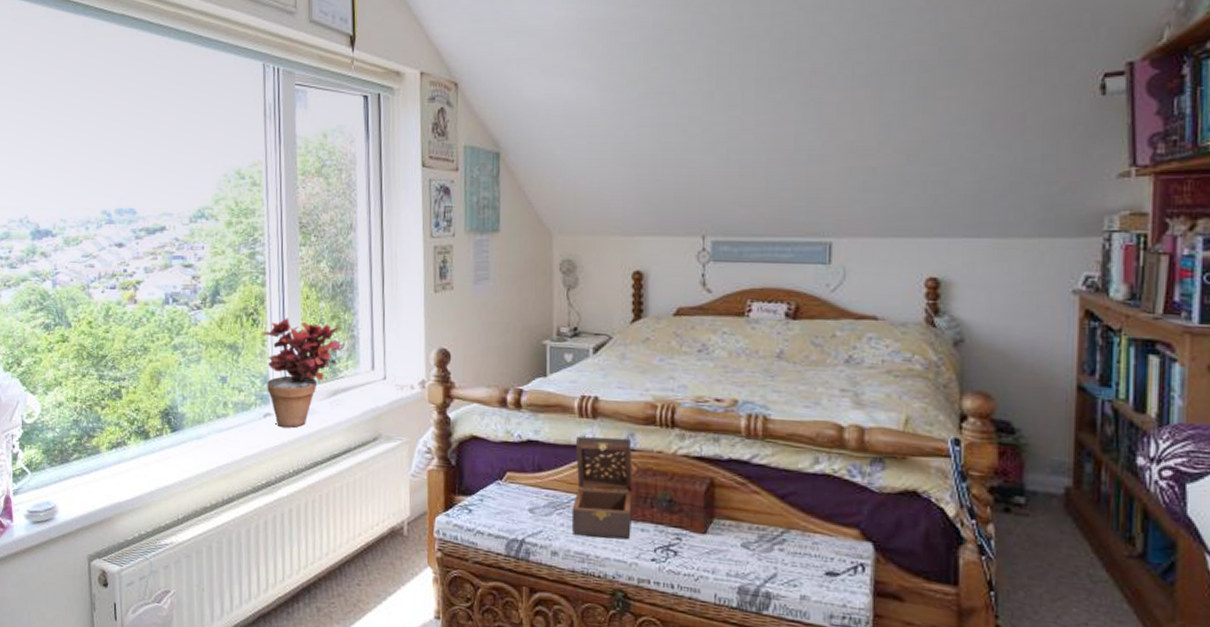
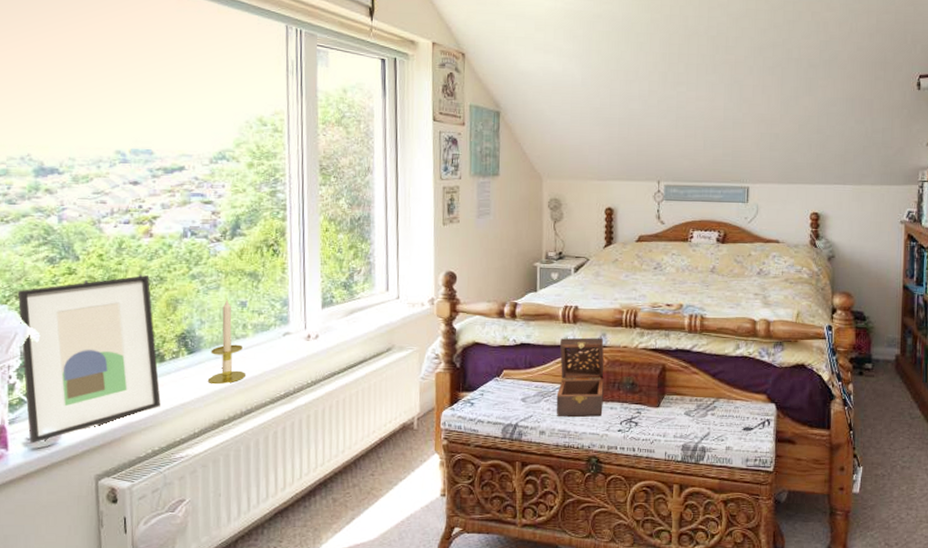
picture frame: none [19,343,146,517] -> present [17,274,161,444]
candle: none [191,373,227,468] -> present [208,299,245,385]
potted plant: present [260,317,341,429] -> none [281,248,358,345]

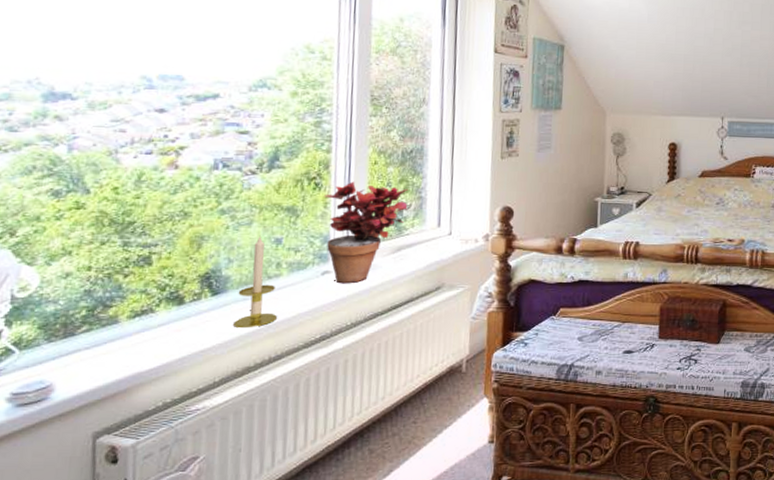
picture frame: present [17,274,161,444] -> none [9,209,177,399]
potted plant: none [281,248,358,345] -> present [323,181,408,284]
jewelry box: present [556,337,605,418] -> none [614,274,665,357]

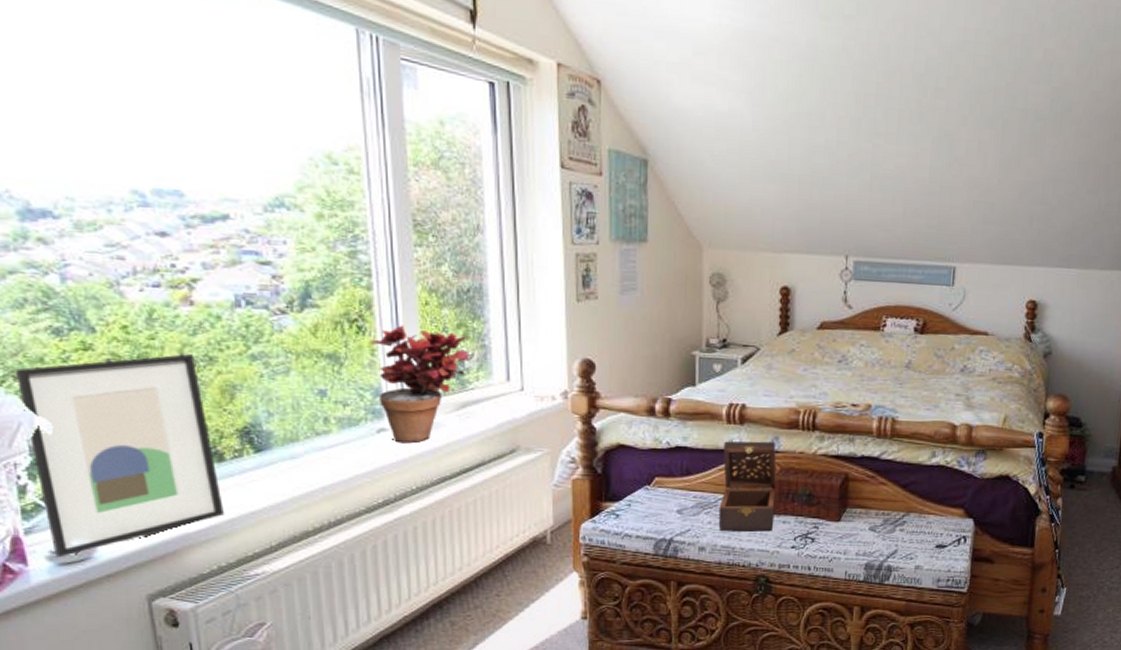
picture frame: none [9,209,177,399] -> present [14,352,224,558]
candle: present [233,235,277,329] -> none [284,386,331,490]
jewelry box: none [614,274,665,357] -> present [718,441,777,532]

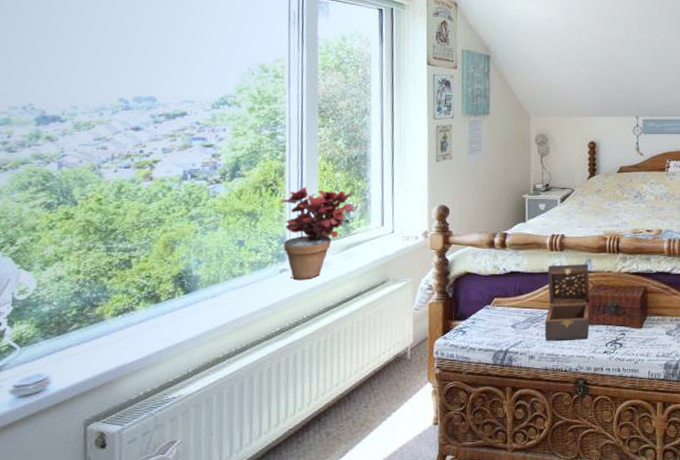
picture frame: present [14,352,224,558] -> none [11,217,155,391]

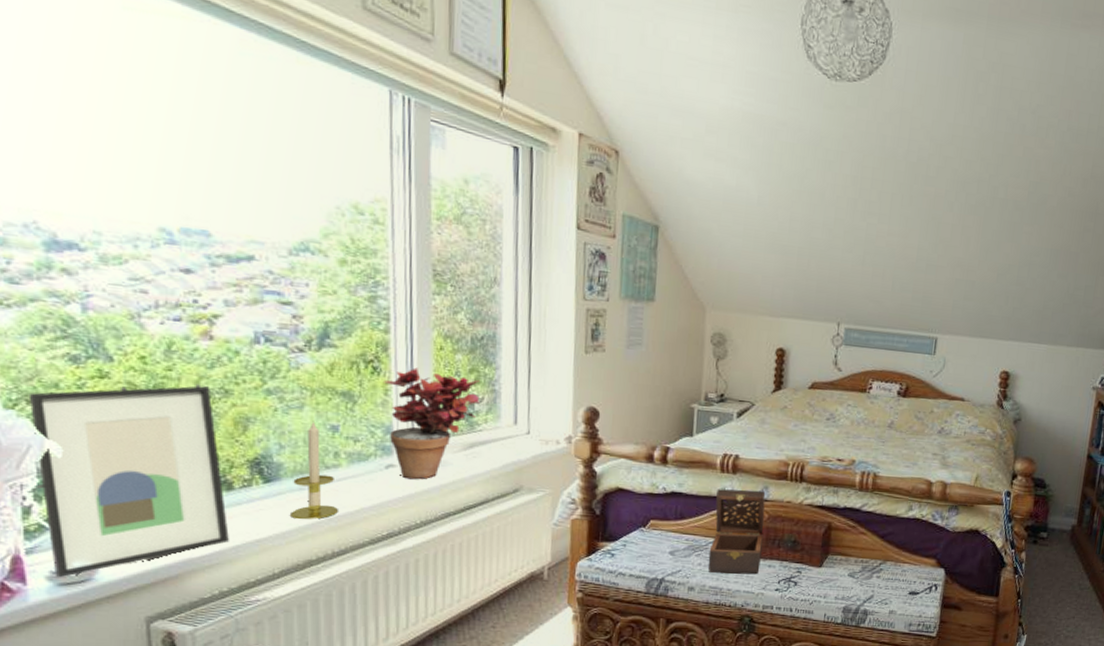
picture frame: none [11,217,155,391] -> present [28,384,229,578]
candle: none [204,238,241,323] -> present [291,421,338,520]

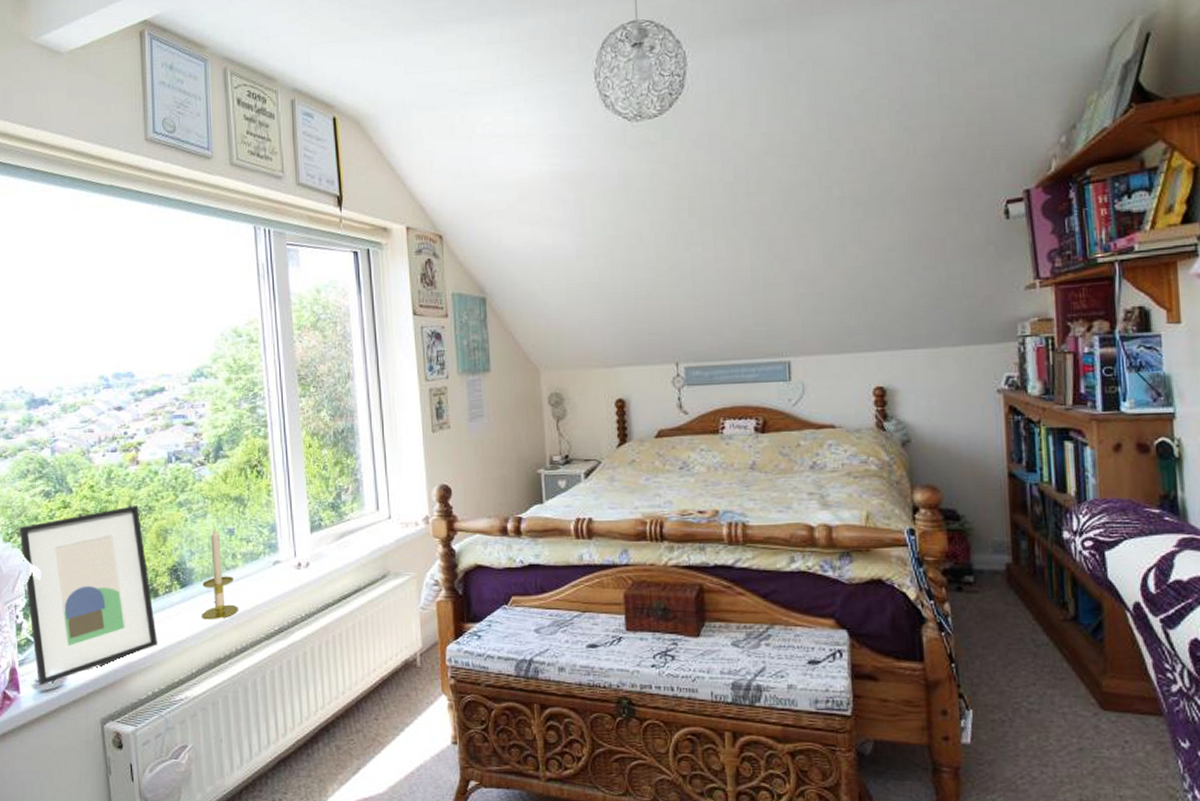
potted plant: present [382,367,480,480] -> none [265,467,345,574]
jewelry box: present [708,489,766,575] -> none [573,555,631,651]

